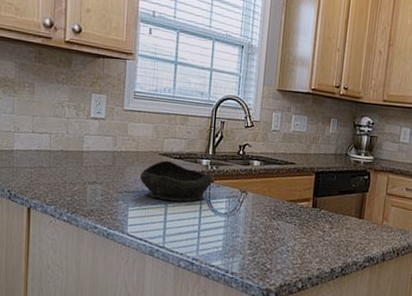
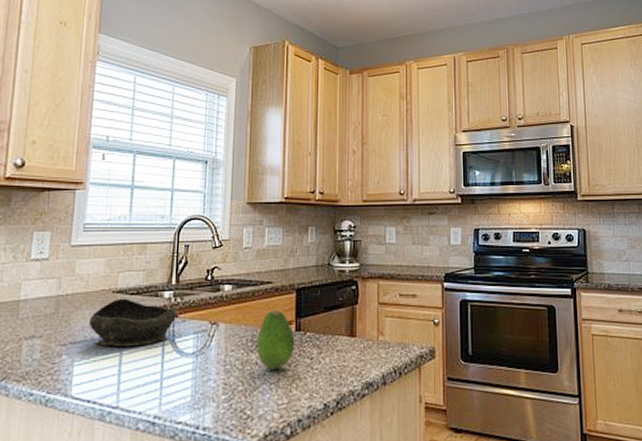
fruit: none [278,187,311,236] -> present [256,310,295,369]

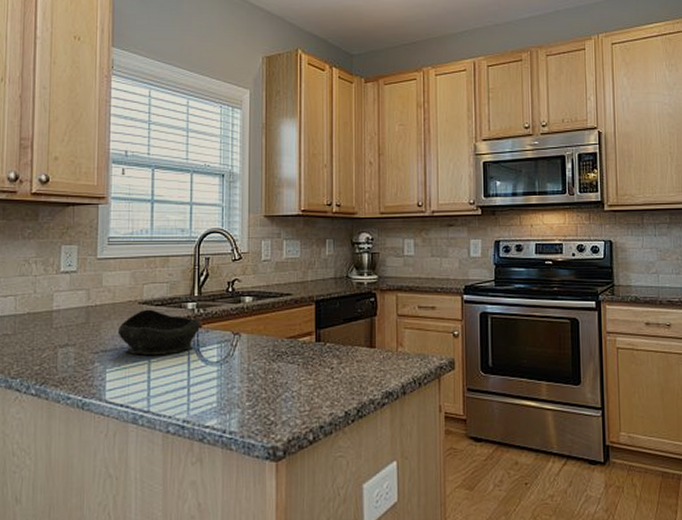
fruit: present [256,310,295,369] -> none [278,321,316,378]

